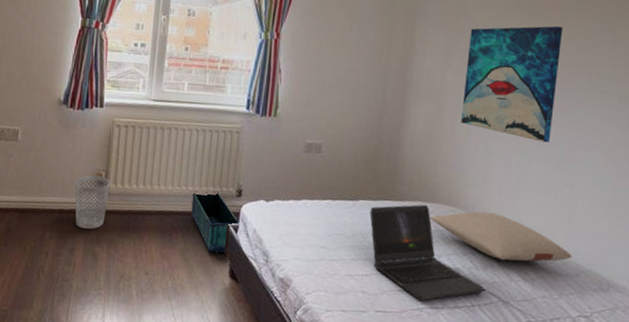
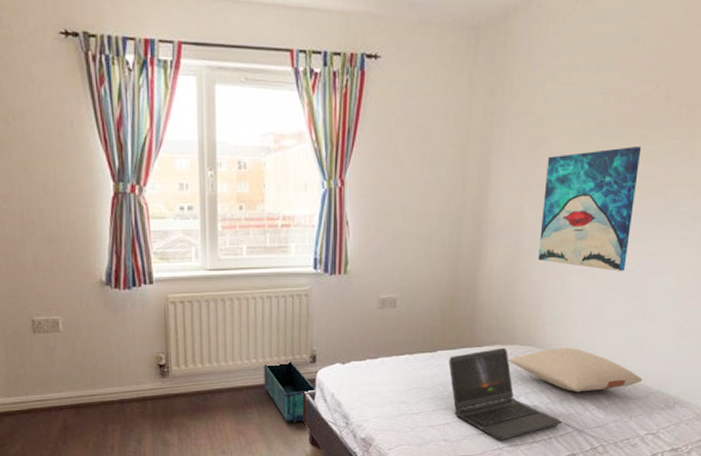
wastebasket: present [75,175,110,229] -> none [132,359,172,416]

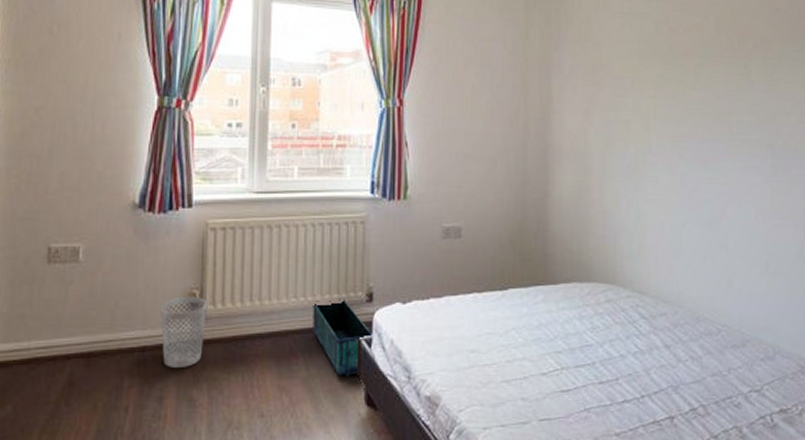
wastebasket: none [132,359,172,416] -> present [160,296,206,368]
laptop computer: present [449,347,561,441] -> none [522,285,653,401]
pillow: present [508,347,642,392] -> none [587,285,736,340]
wall art: present [538,147,642,271] -> none [608,74,701,201]

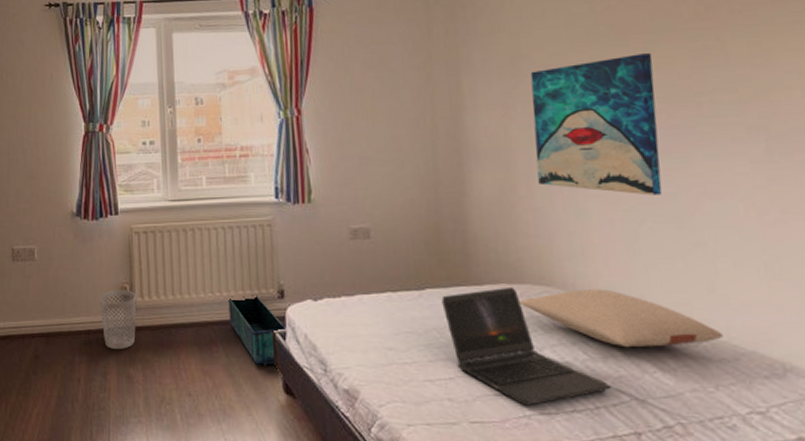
laptop computer: none [522,285,653,401] -> present [441,286,611,407]
pillow: none [587,285,736,340] -> present [519,288,723,348]
wall art: none [608,74,701,201] -> present [530,53,663,196]

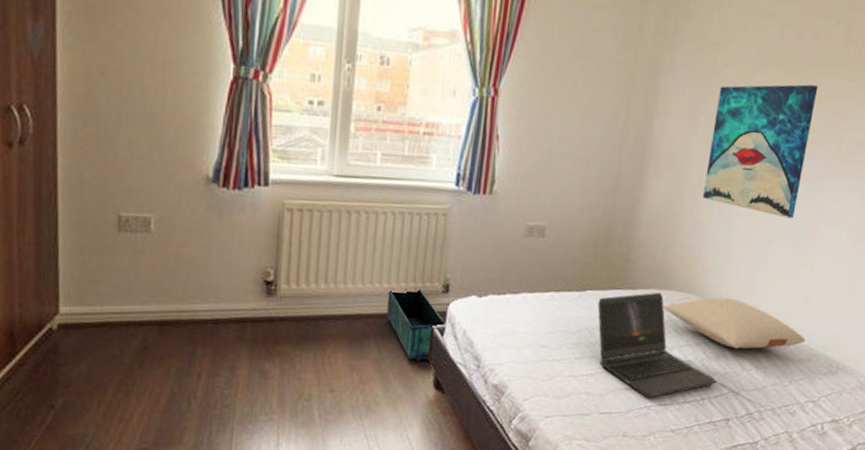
wastebasket: present [99,290,136,349] -> none [233,274,281,342]

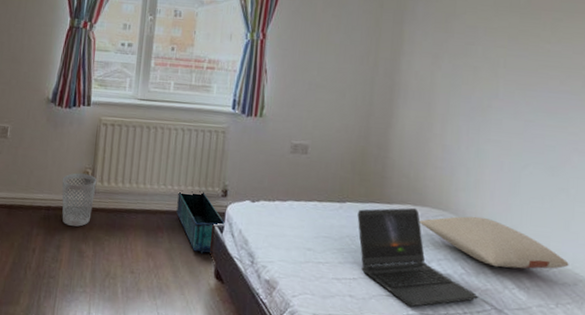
wastebasket: none [233,274,281,342] -> present [62,173,97,227]
wall art: present [703,84,819,219] -> none [451,27,557,147]

